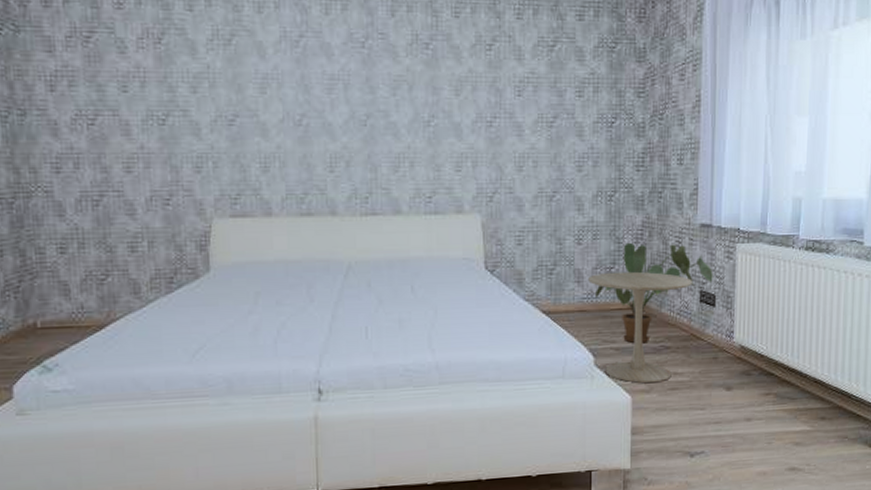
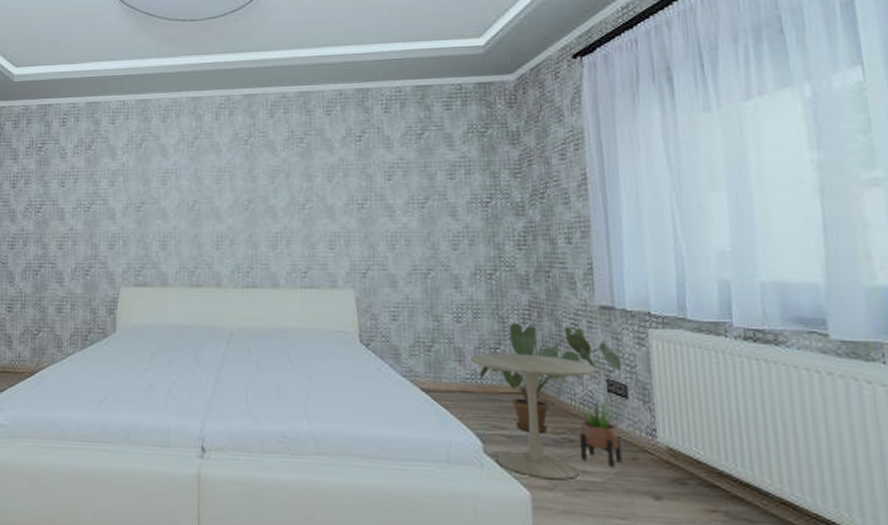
potted plant: none [675,309,706,367] -> present [578,400,622,467]

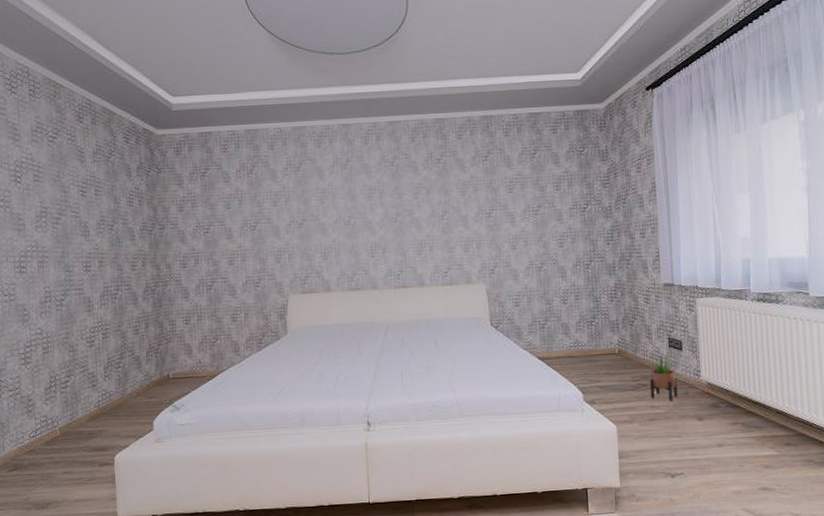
side table: present [471,352,597,481] -> none [574,323,662,416]
house plant: present [480,322,622,434] -> none [580,300,679,382]

